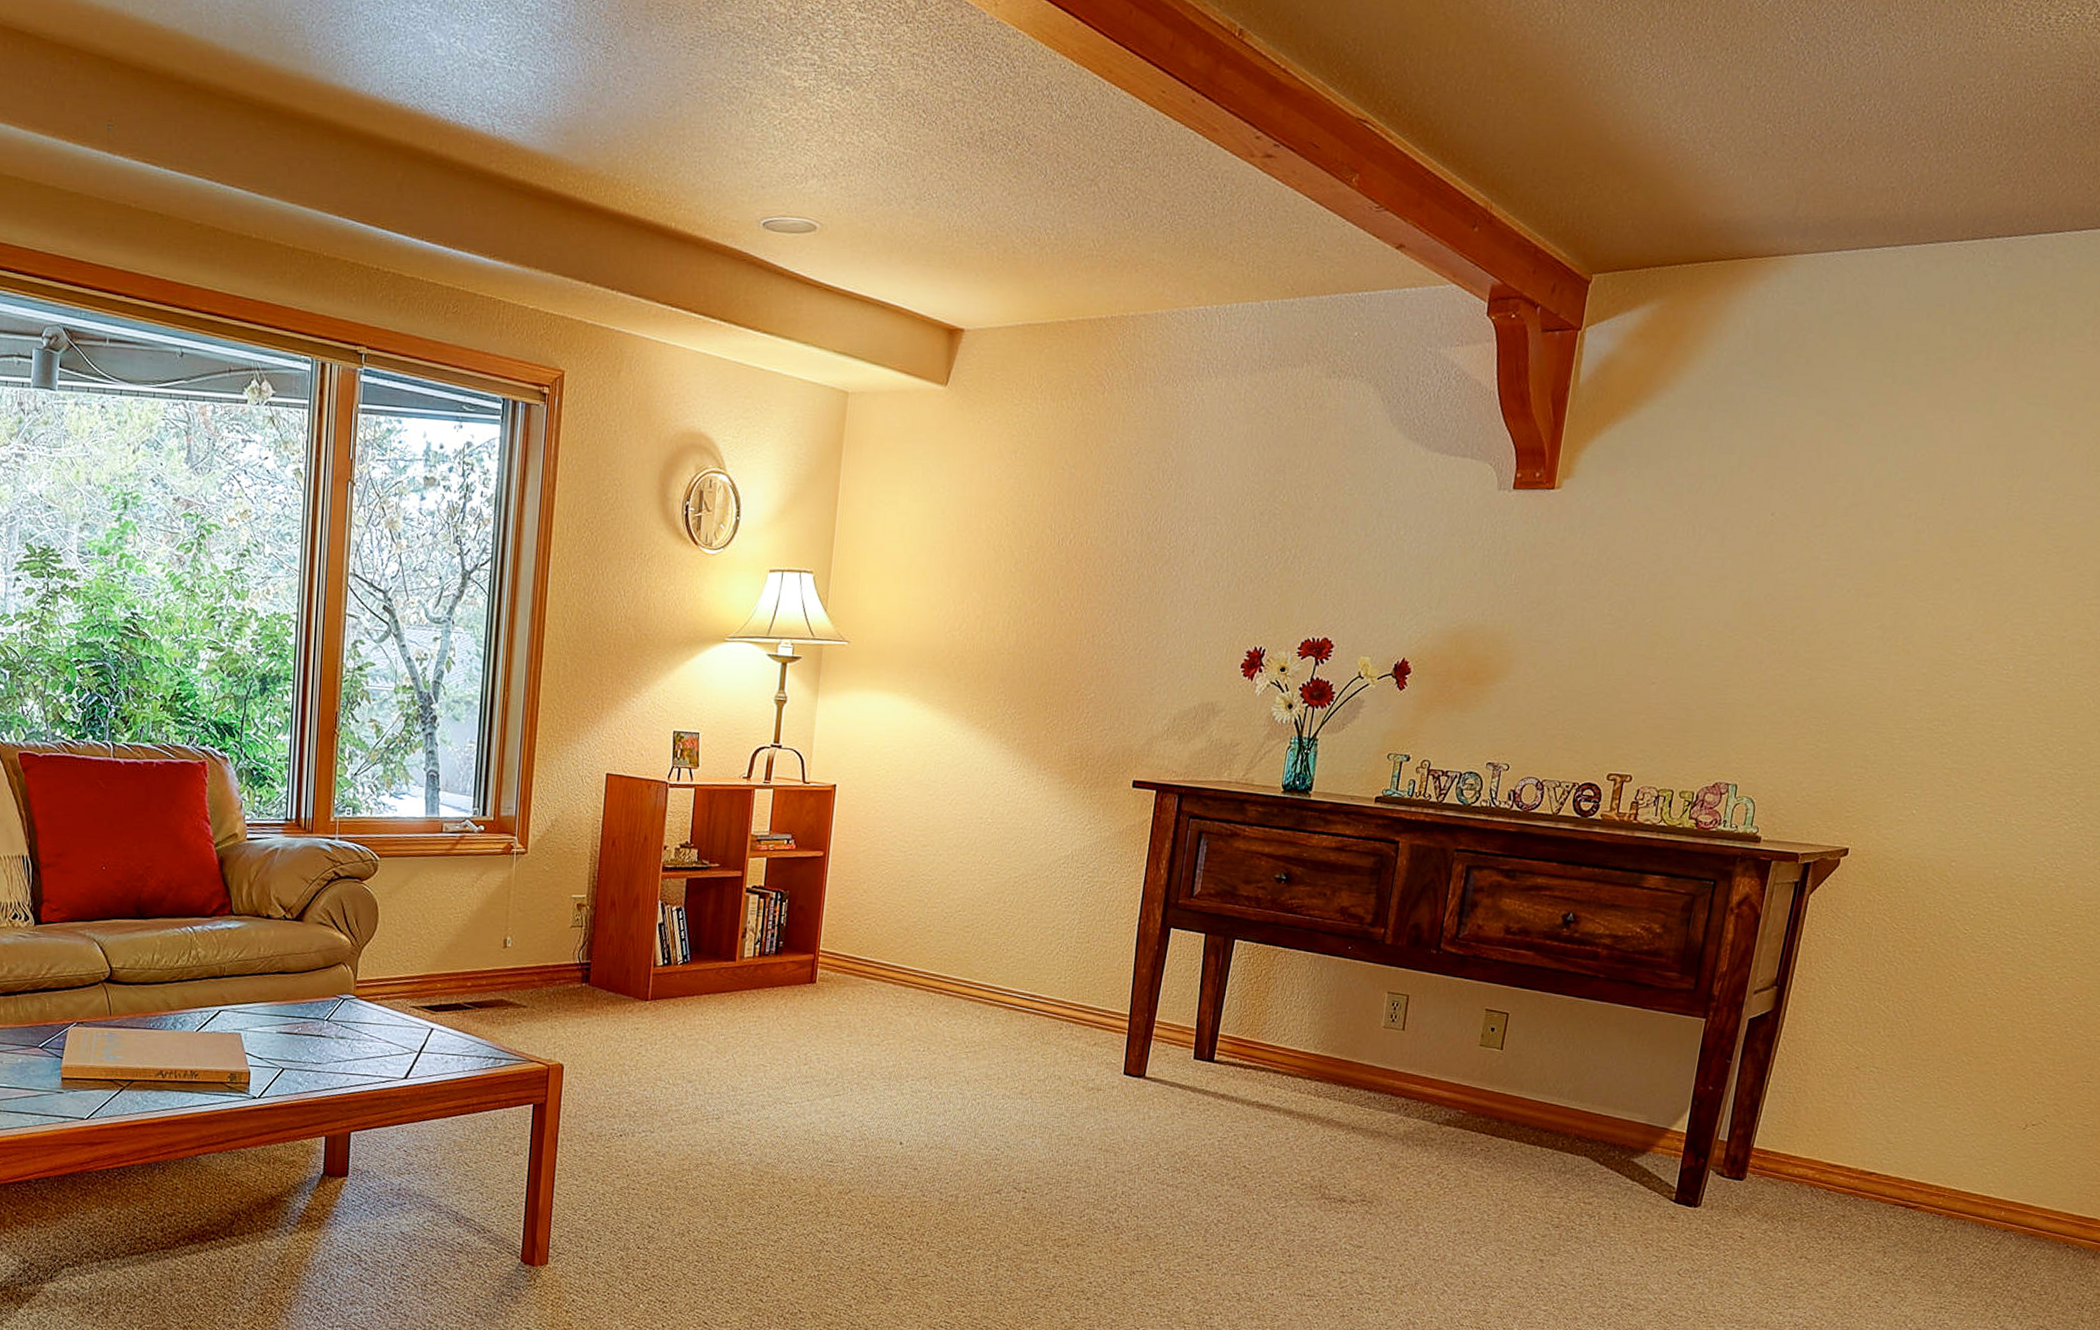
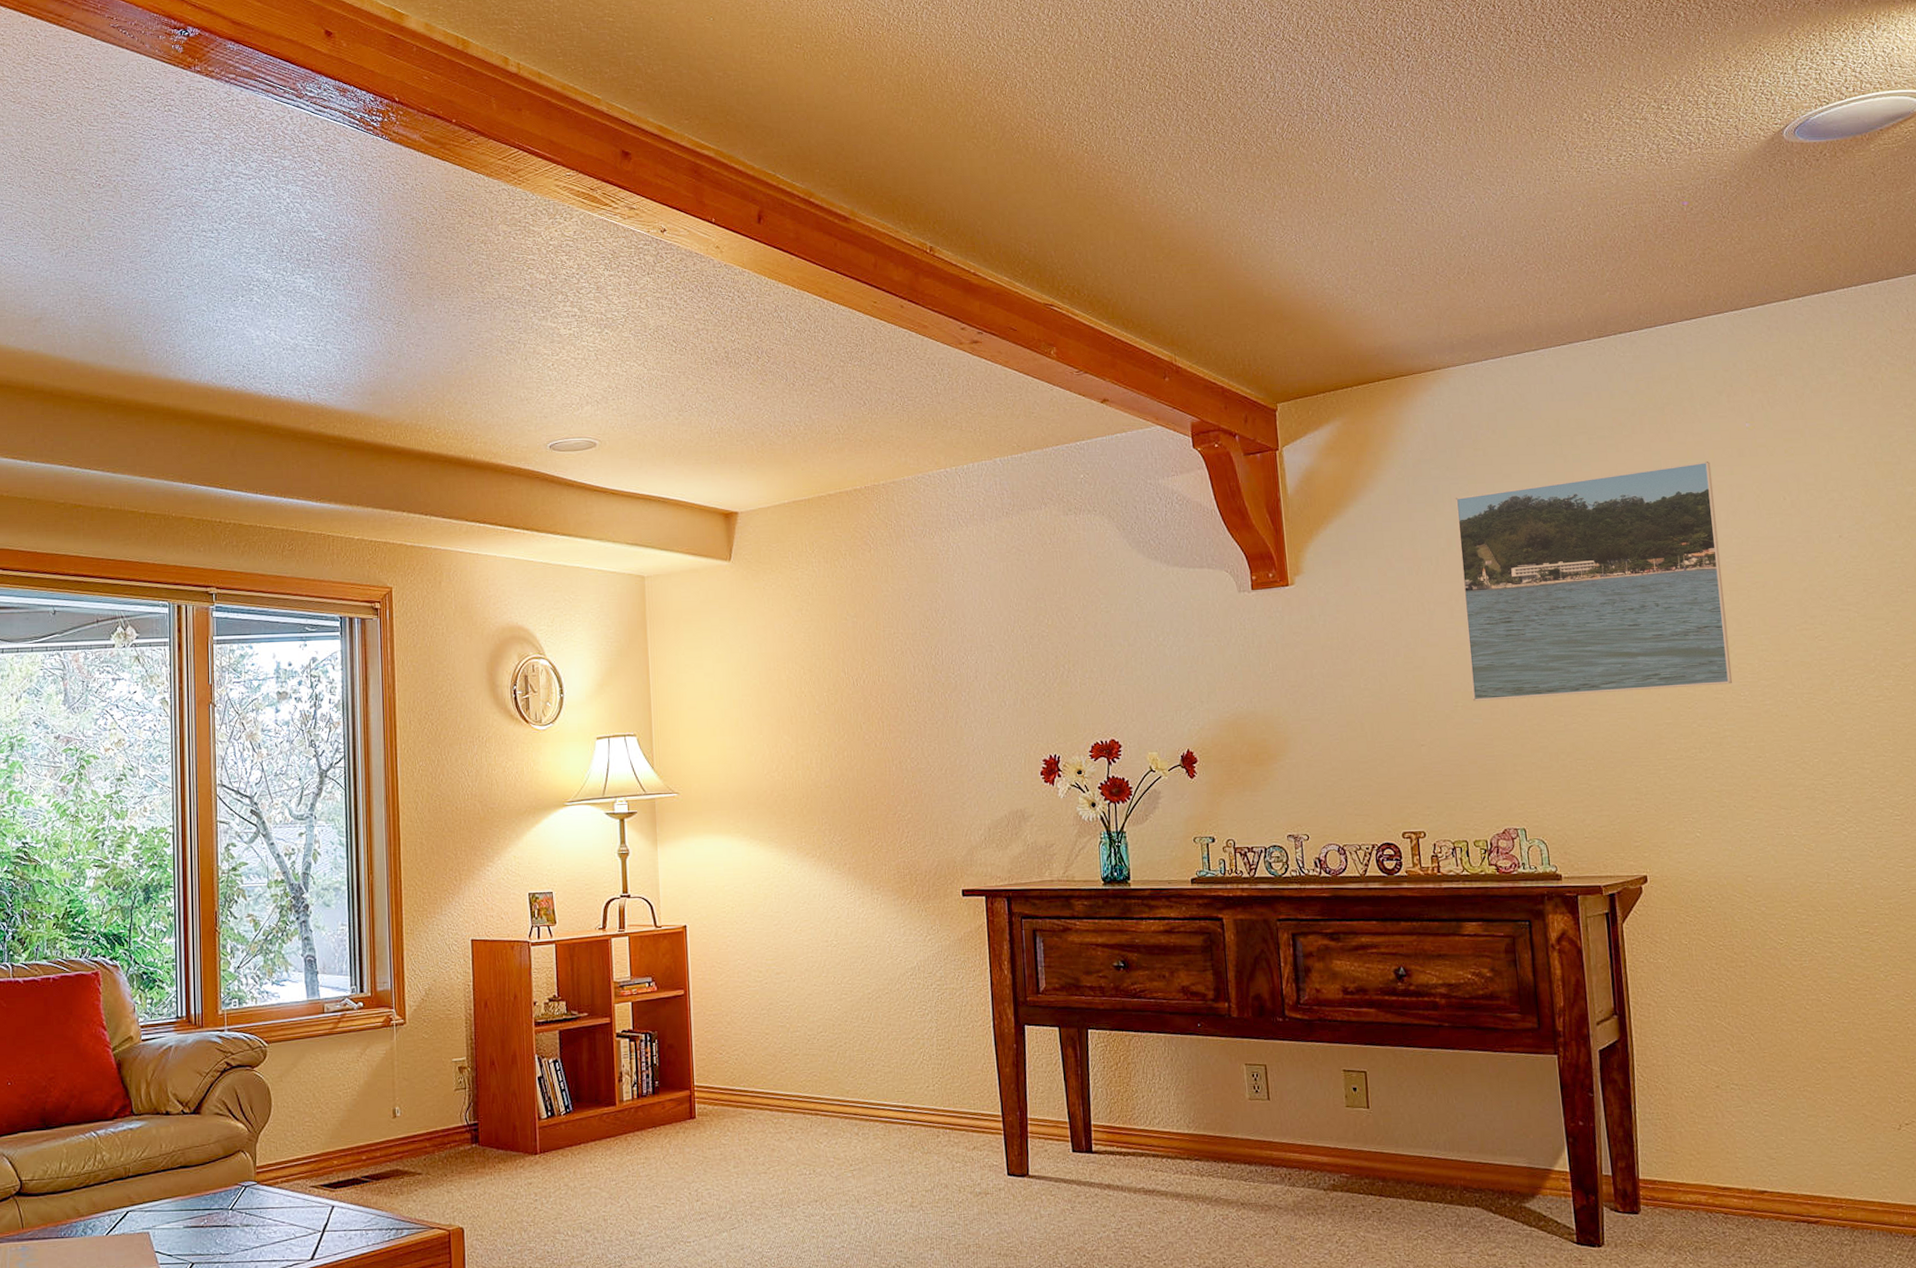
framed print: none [1719,401,2051,656] -> present [1455,462,1732,701]

